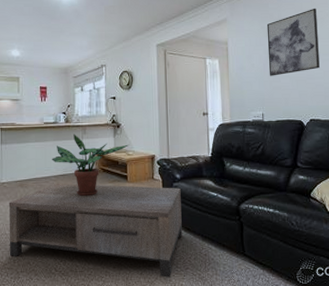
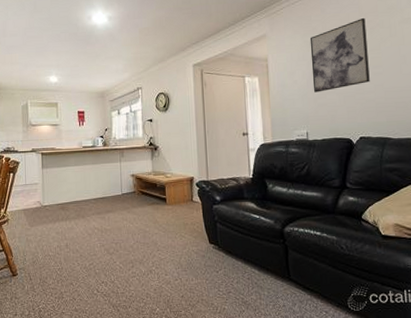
coffee table: present [8,183,182,278] -> none [51,205,224,301]
potted plant: present [51,133,129,197] -> none [91,157,167,219]

